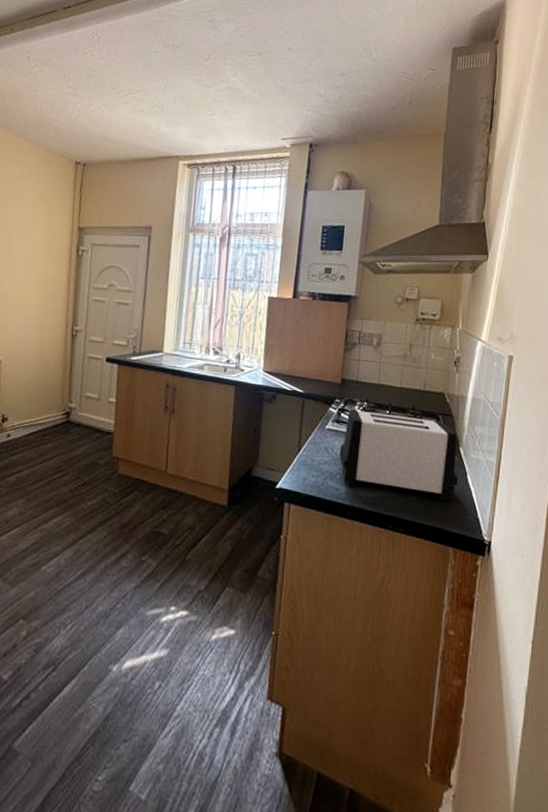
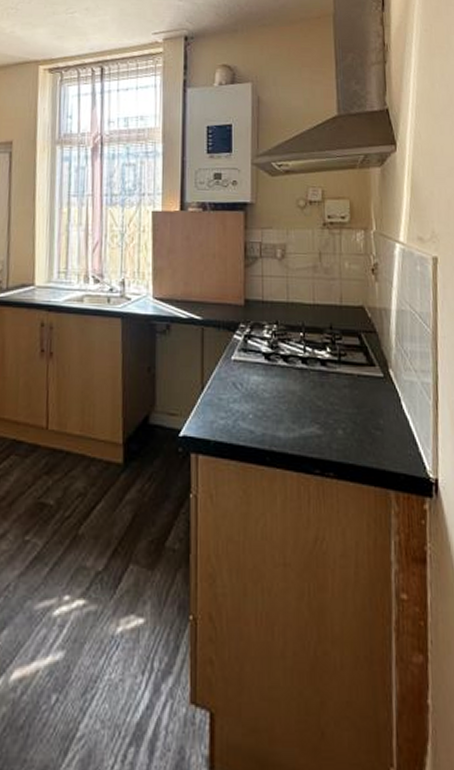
toaster: present [339,408,458,501] -> none [250,333,391,434]

